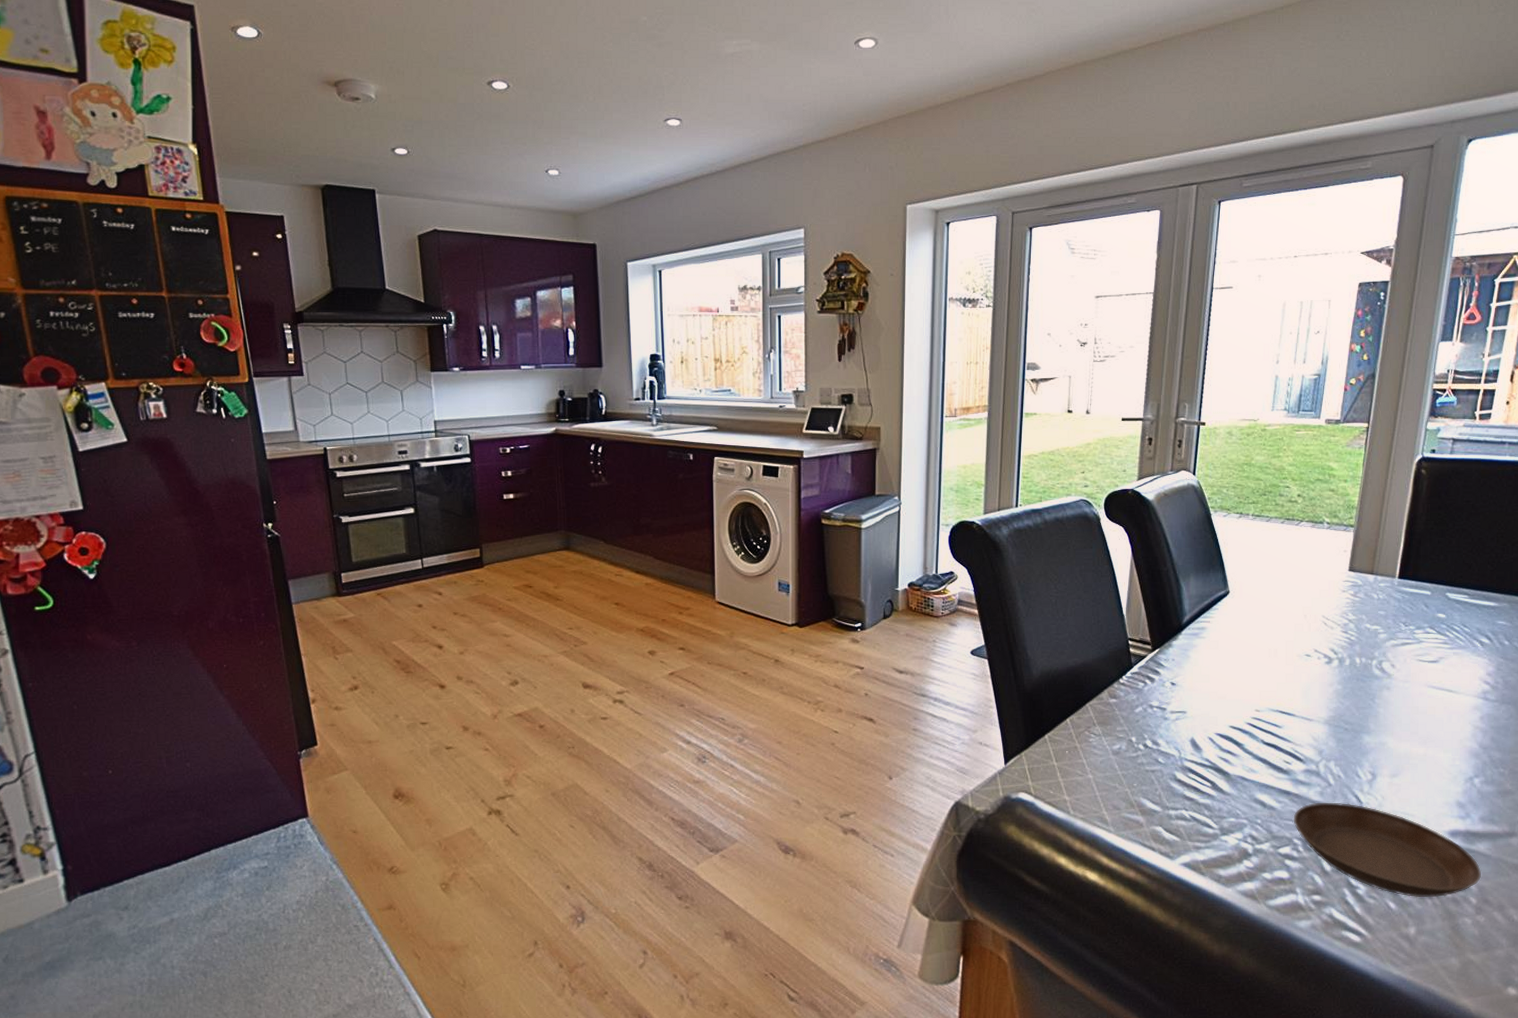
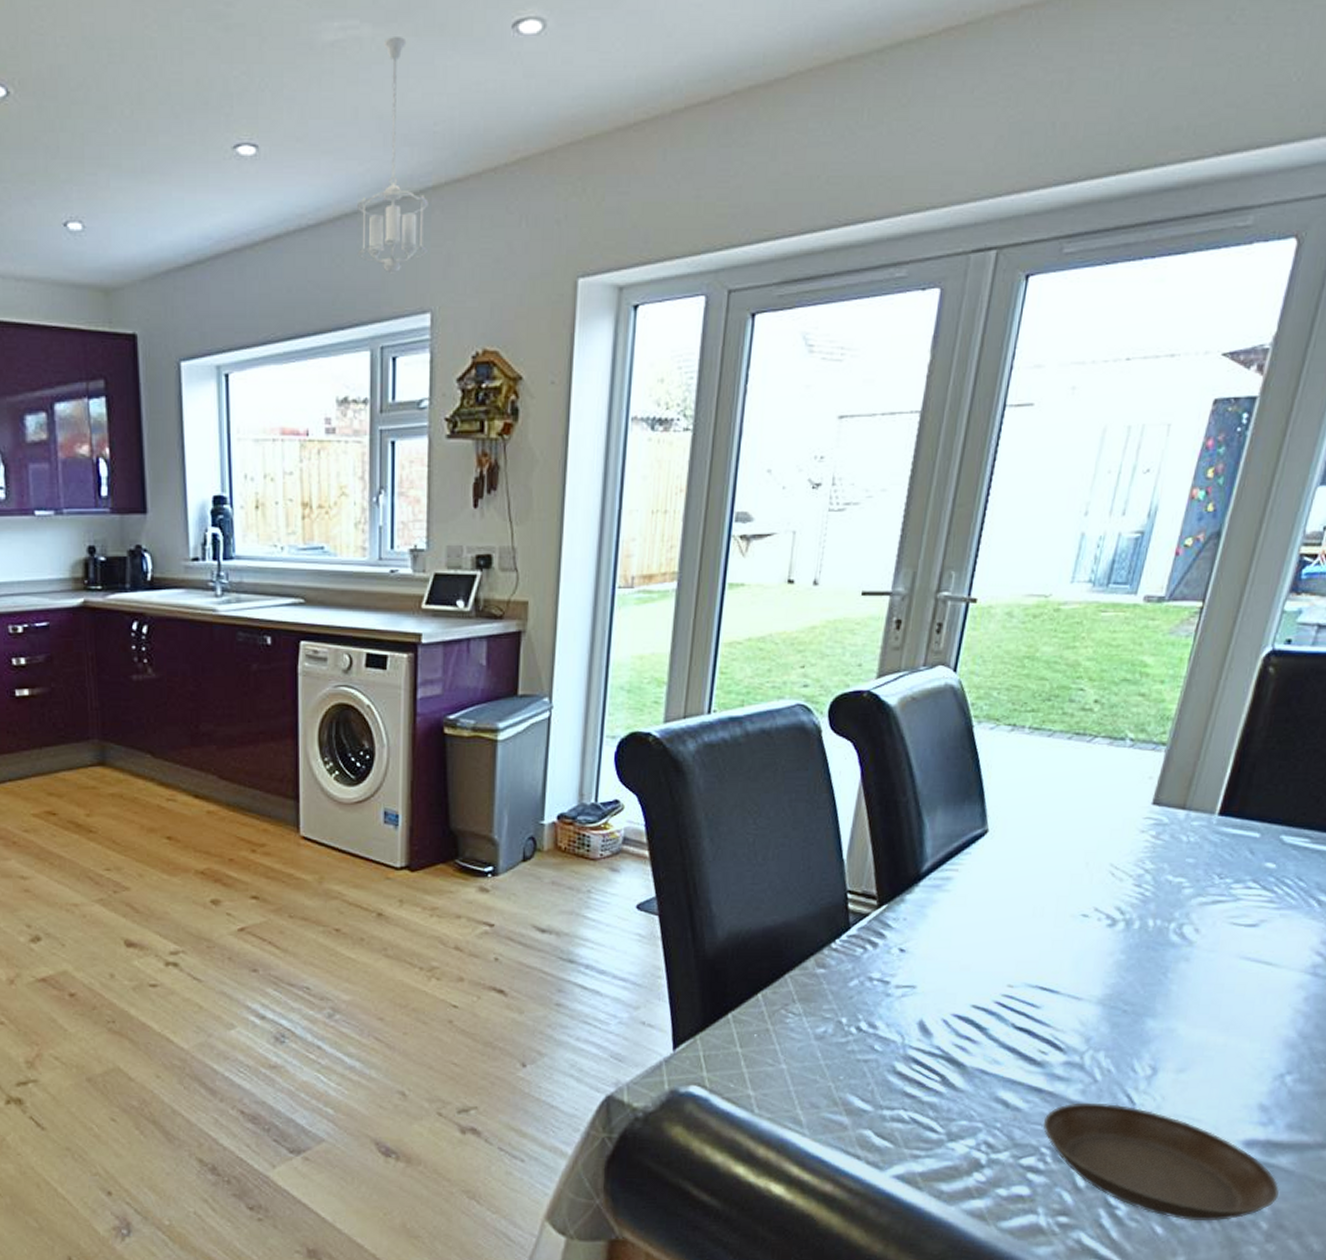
pendant light: none [751,50,801,204] -> present [357,37,429,275]

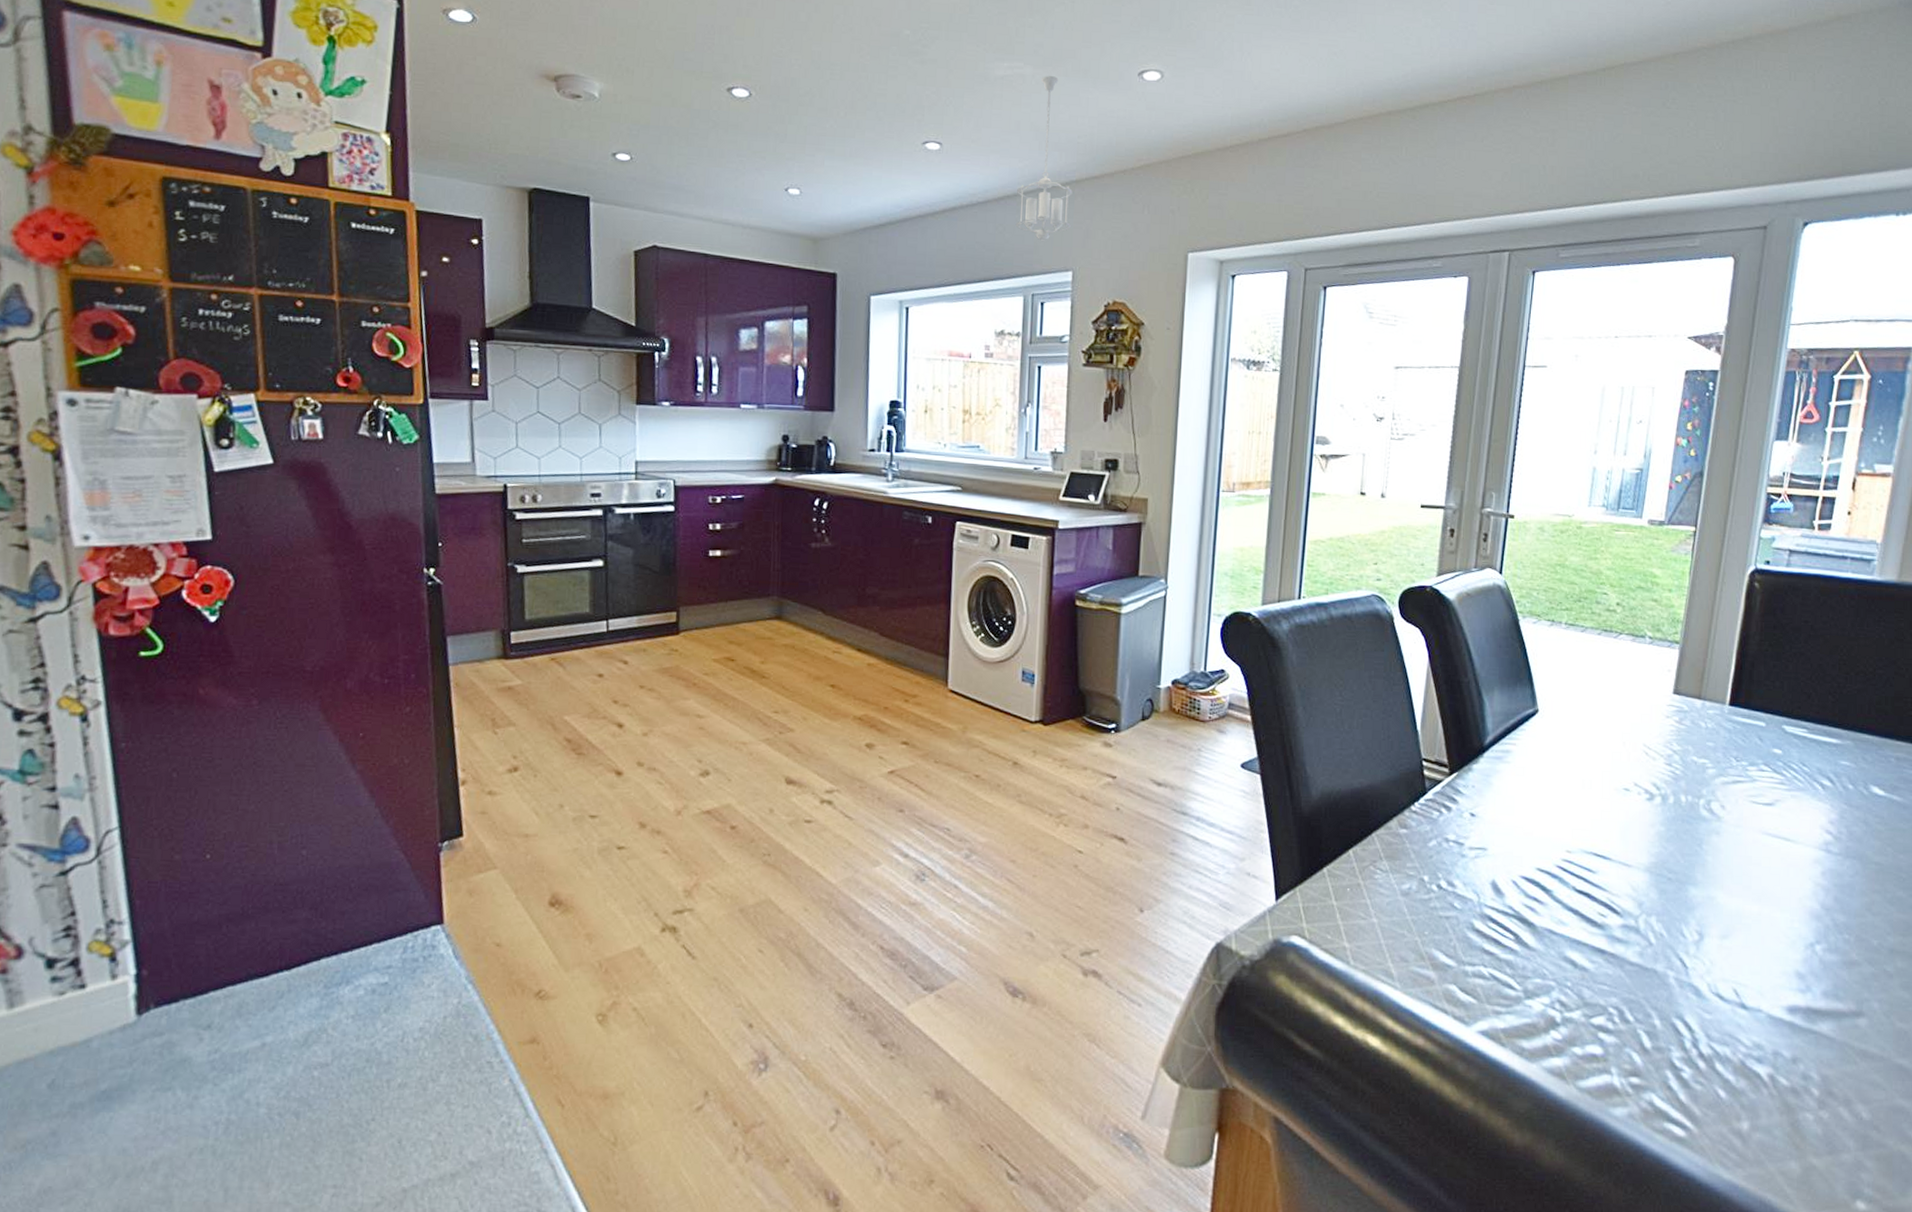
saucer: present [1043,1103,1279,1220] -> none [1608,965,1824,1086]

